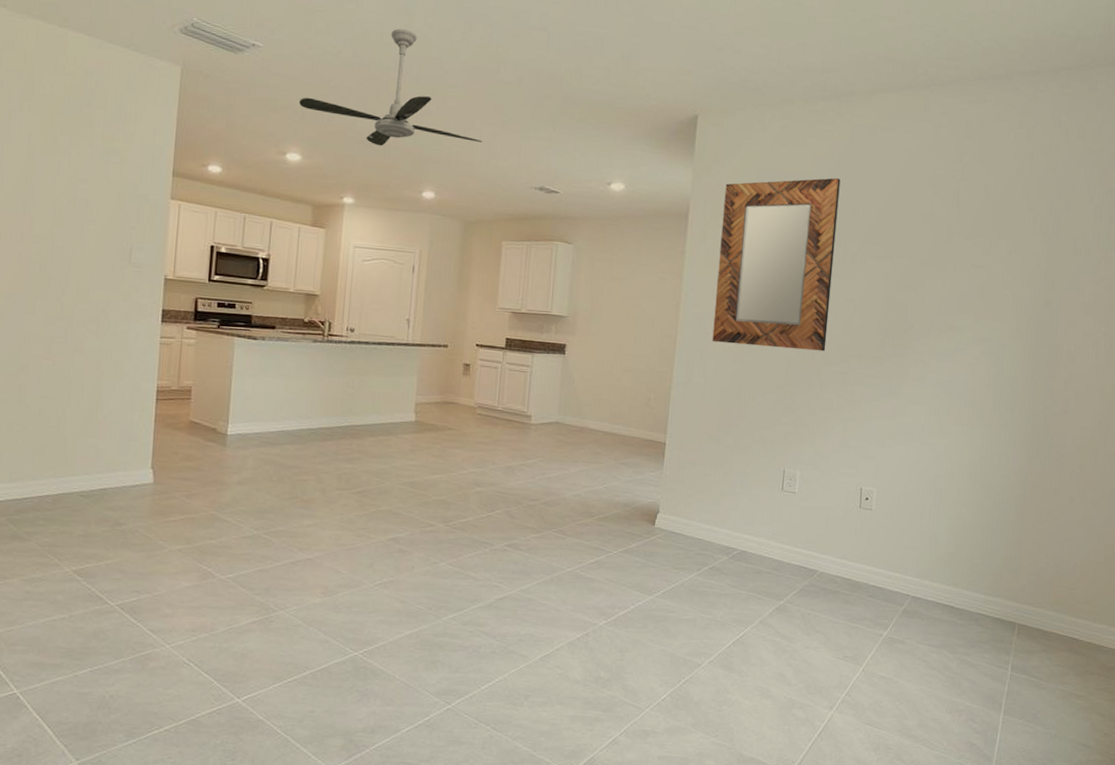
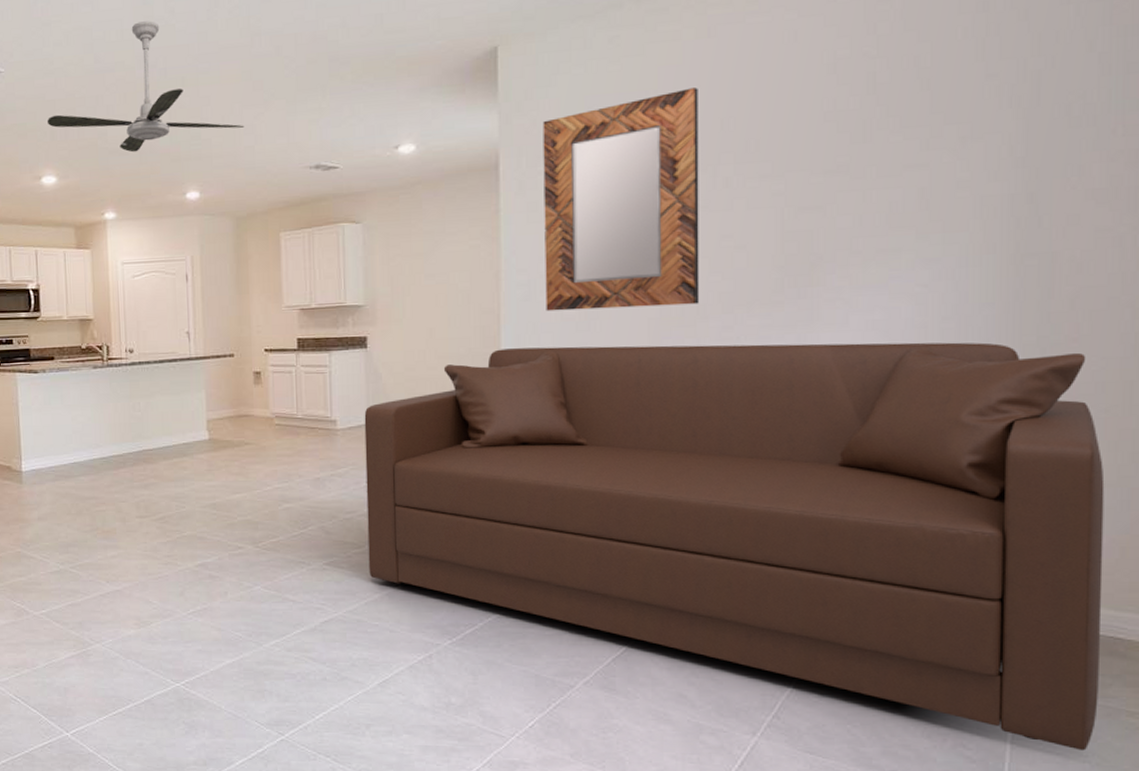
sofa: none [543,369,1076,724] -> present [364,342,1105,751]

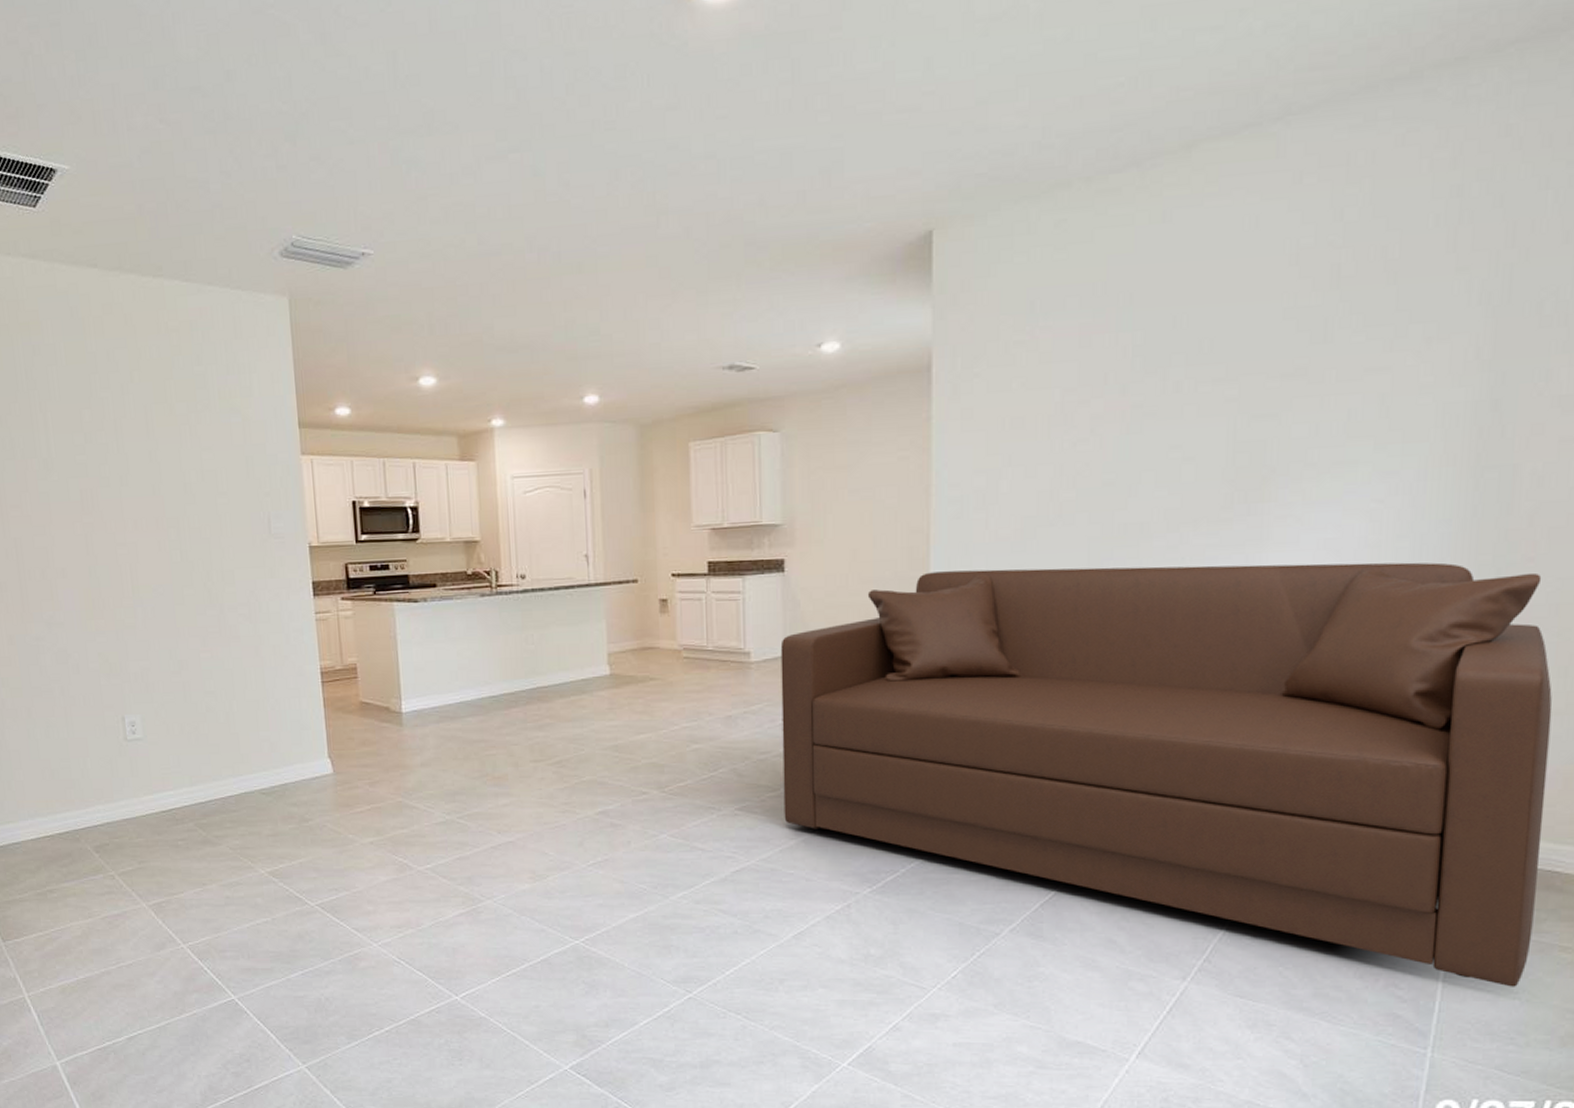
ceiling fan: present [48,21,245,153] -> none [425,195,650,350]
home mirror: present [543,87,700,312] -> none [979,280,1150,531]

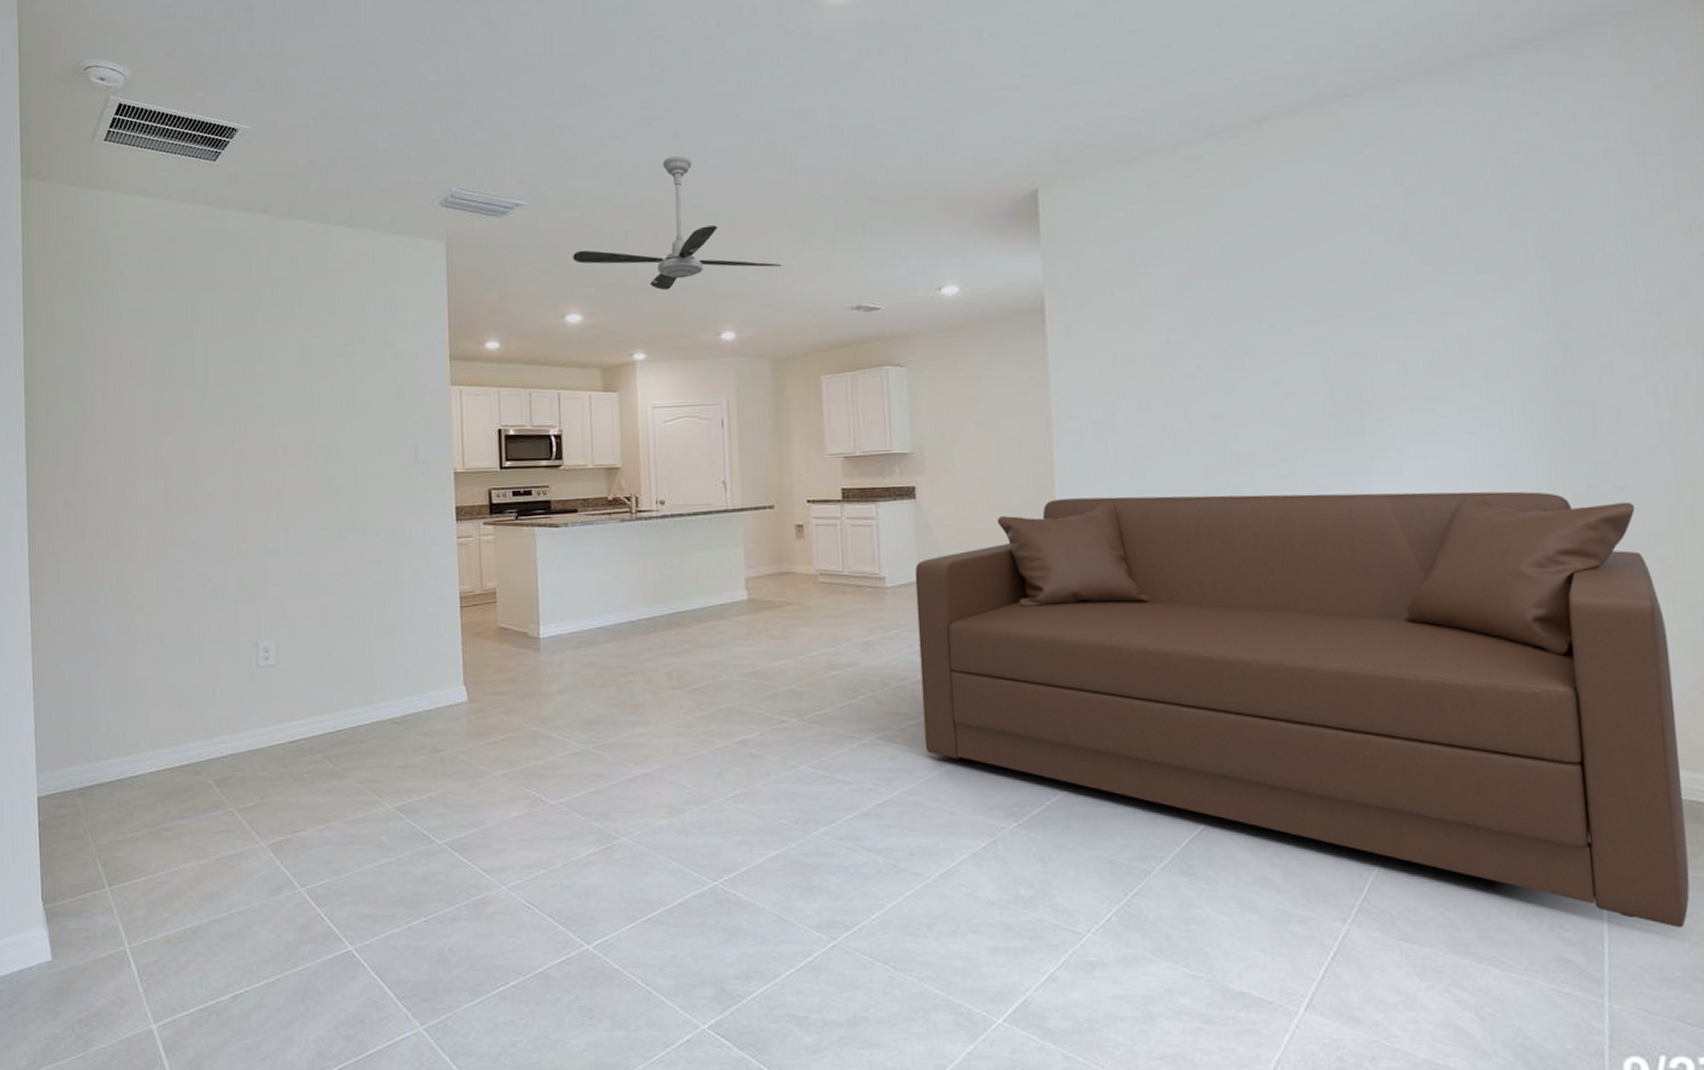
ceiling fan: none [425,195,650,350] -> present [573,156,782,291]

